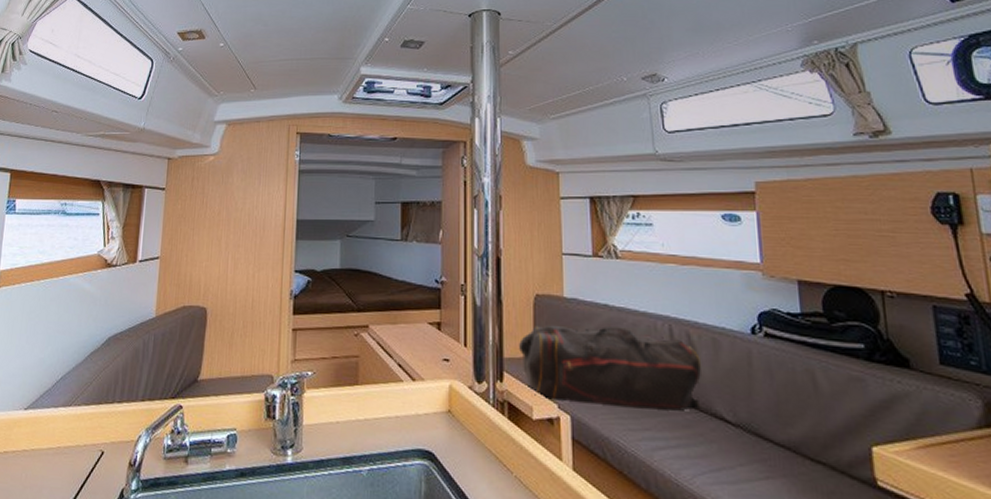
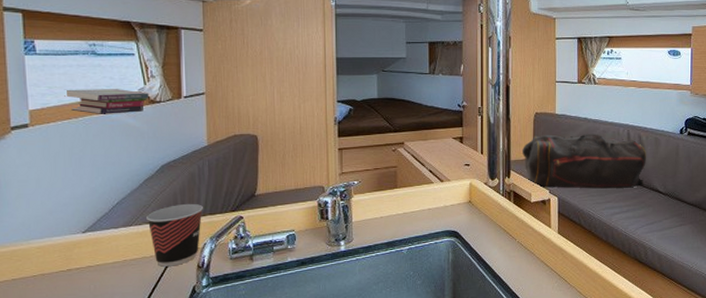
books: none [32,249,107,279] -> present [64,89,149,115]
cup: none [86,384,143,461] -> present [146,203,203,267]

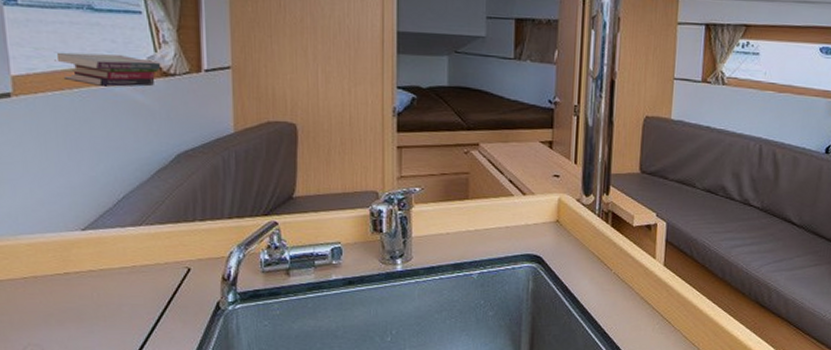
cup: present [146,203,203,267] -> none [159,202,229,277]
duffel bag: present [521,134,646,189] -> none [625,144,781,216]

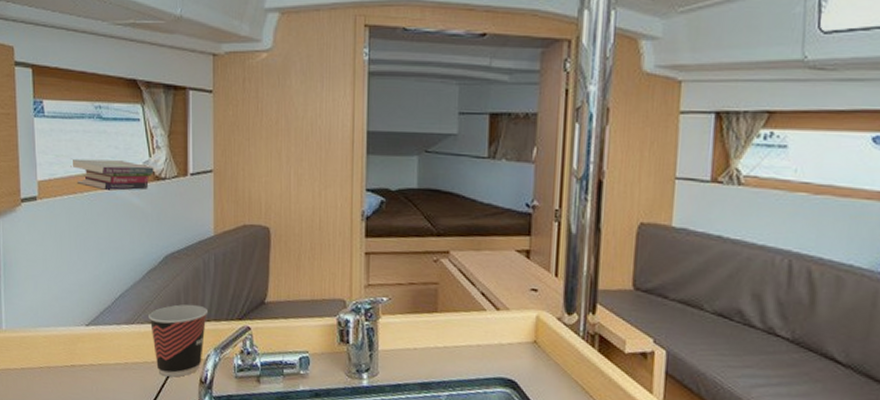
cup: none [159,202,229,277] -> present [149,304,207,377]

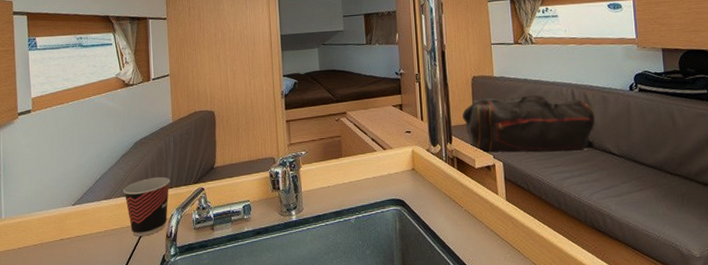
books: present [70,158,154,191] -> none [58,75,124,100]
duffel bag: none [615,256,819,350] -> present [461,95,596,153]

